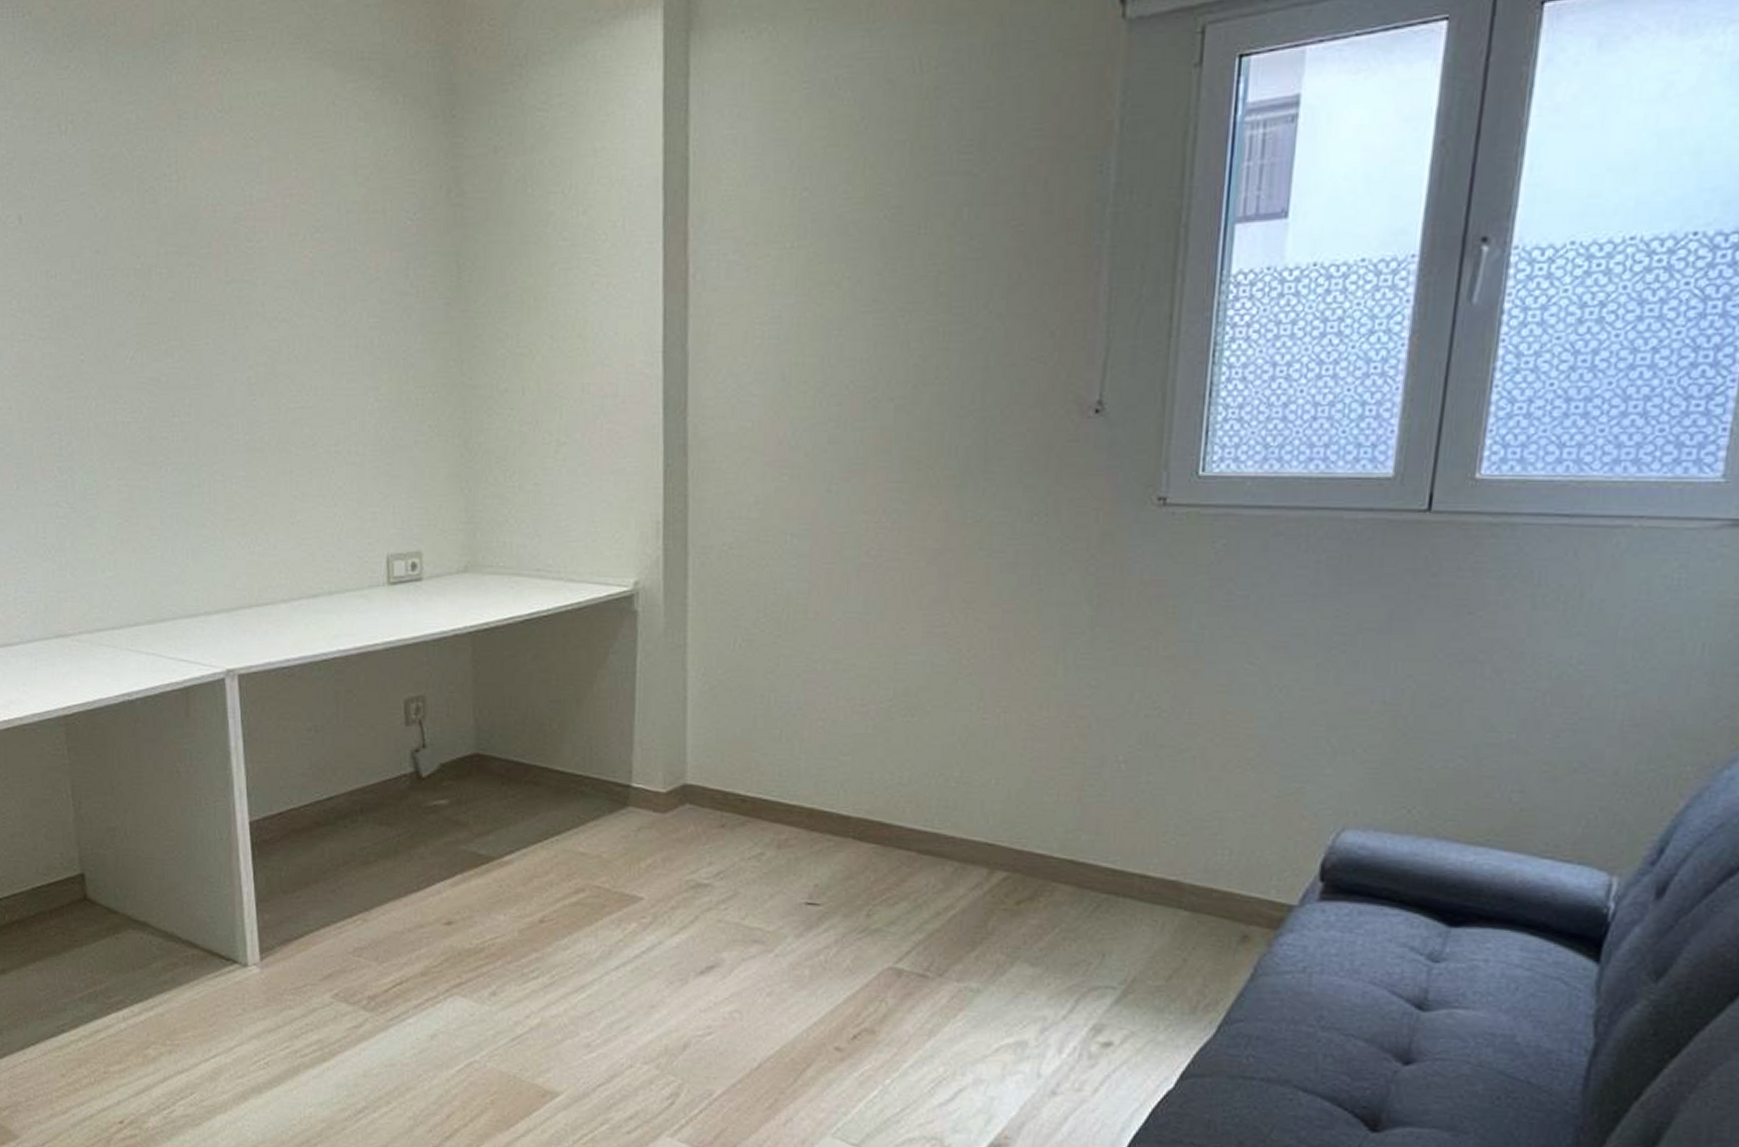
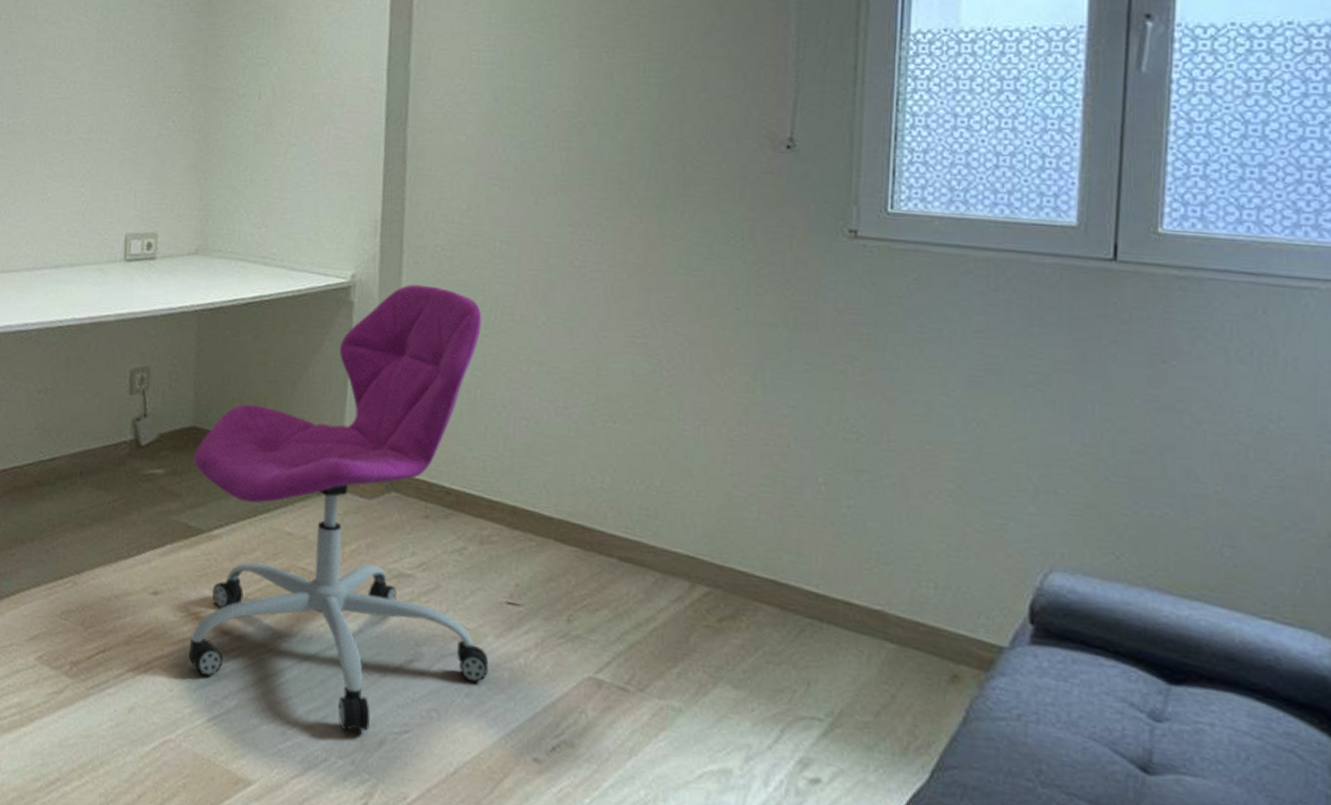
office chair: none [479,587,790,1038] -> present [188,284,489,731]

